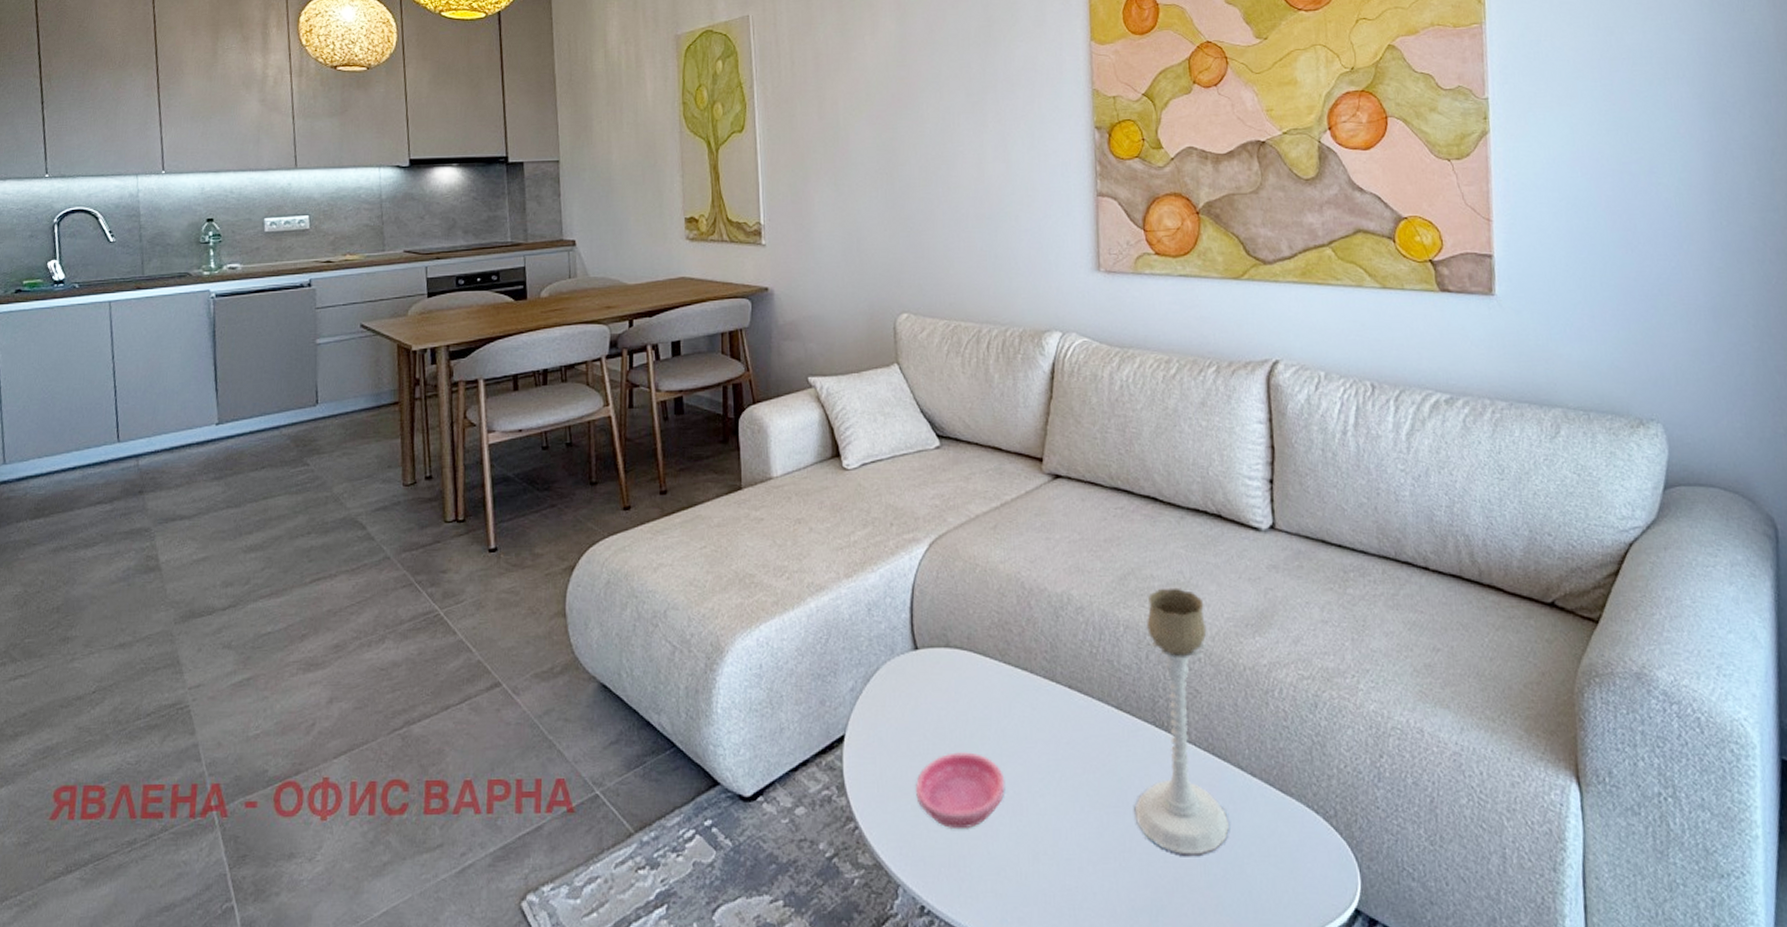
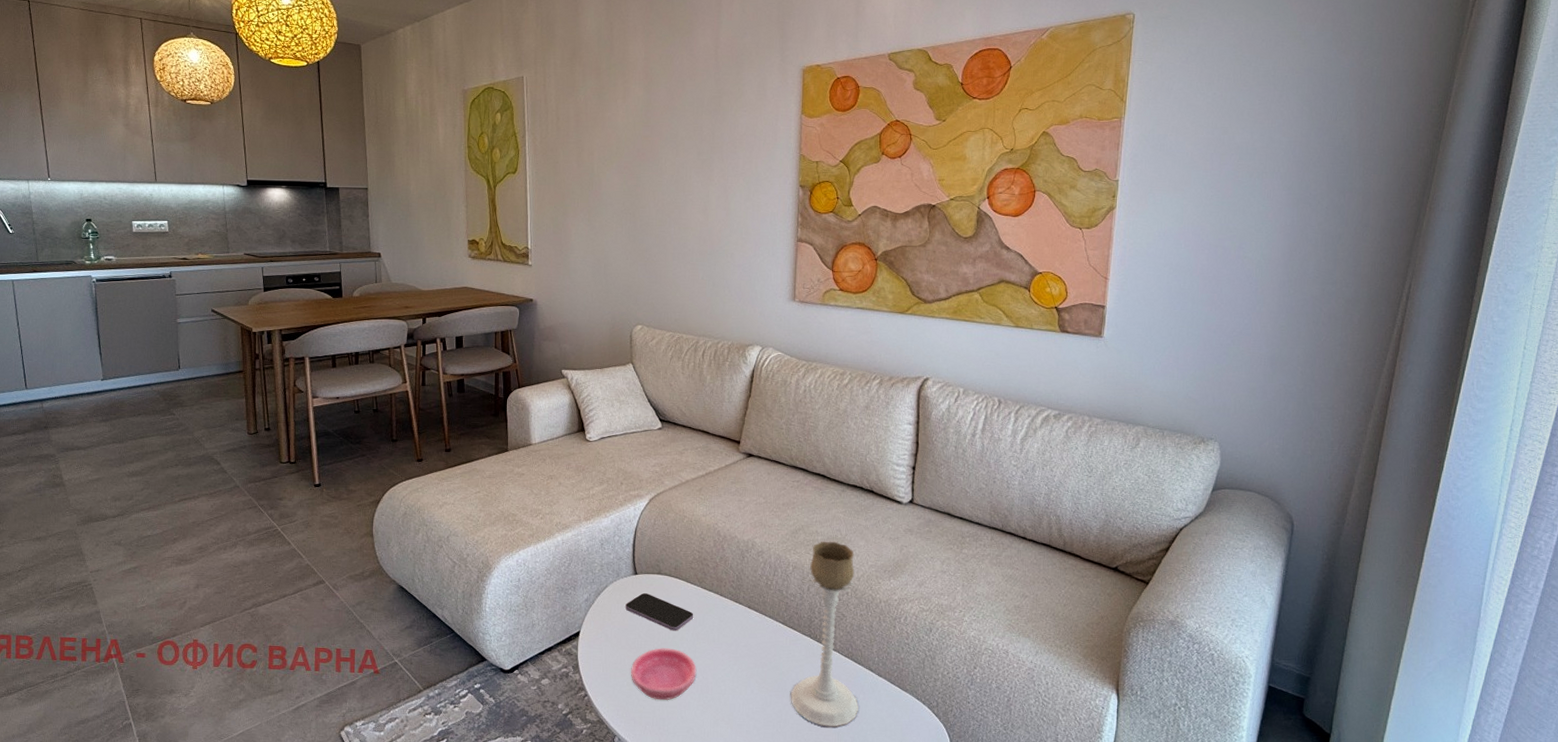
smartphone: none [904,675,997,727] -> present [625,593,694,631]

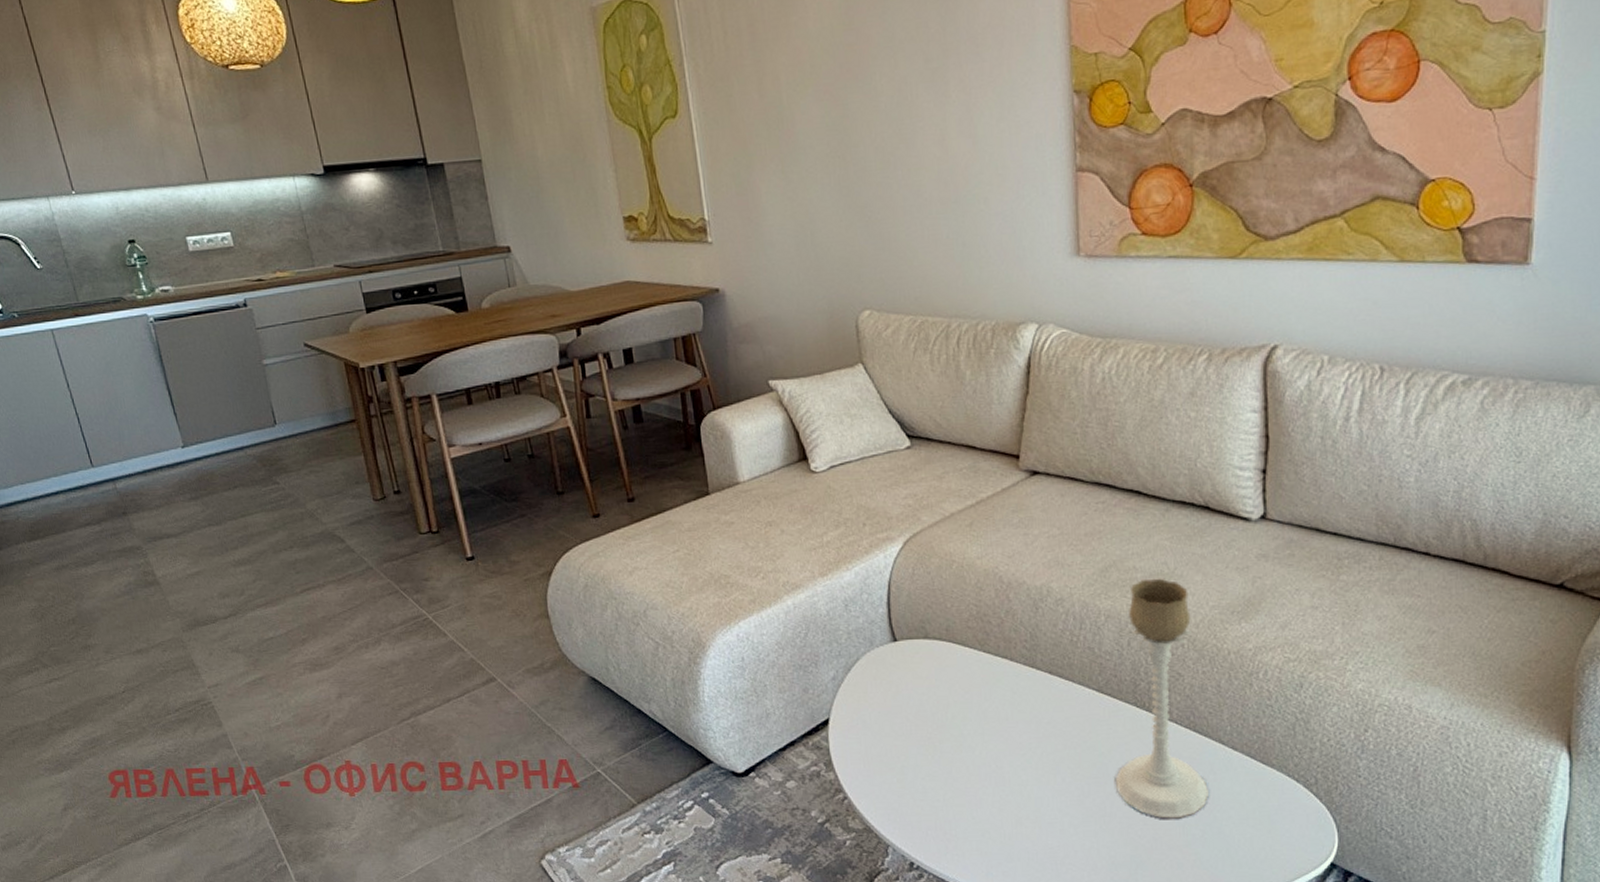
smartphone: present [625,593,694,631] -> none [885,664,977,710]
saucer: present [631,648,697,701] -> none [900,732,988,799]

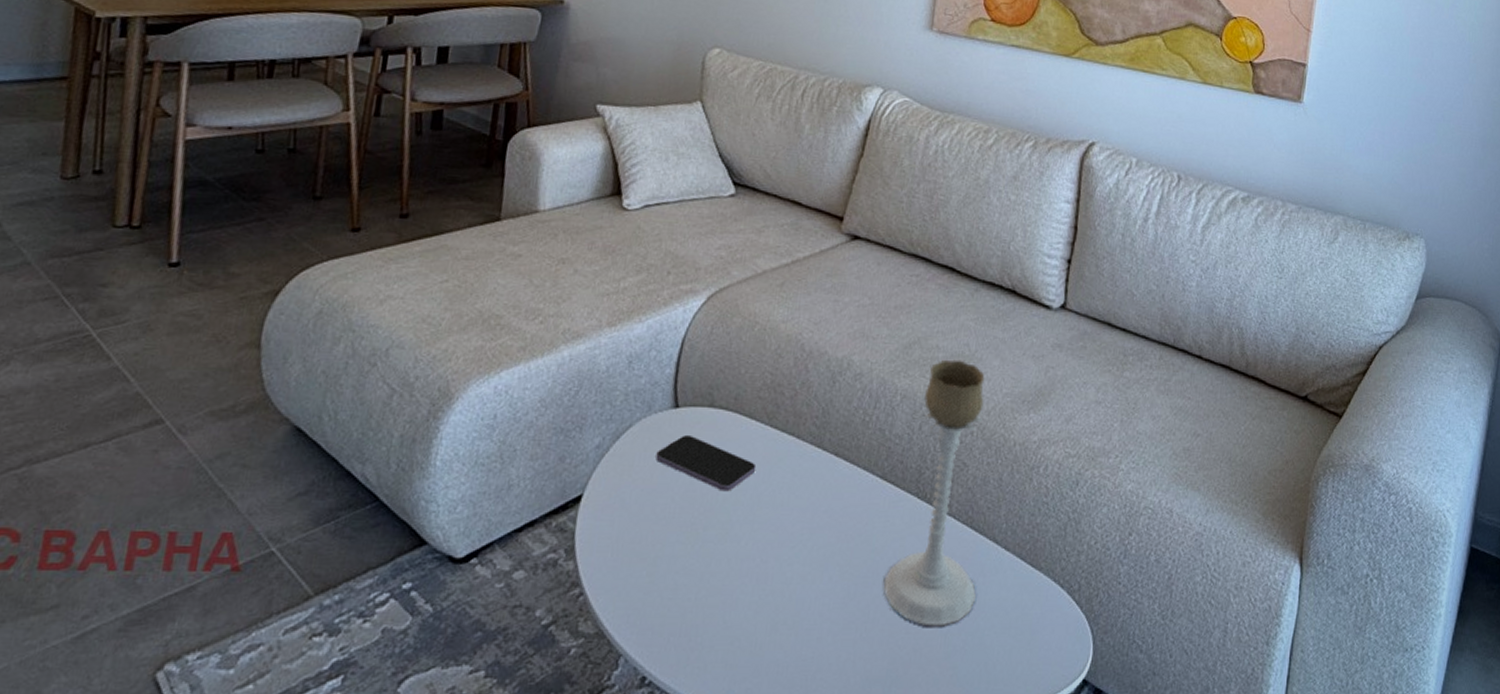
smartphone: none [885,664,977,710] -> present [655,435,757,492]

